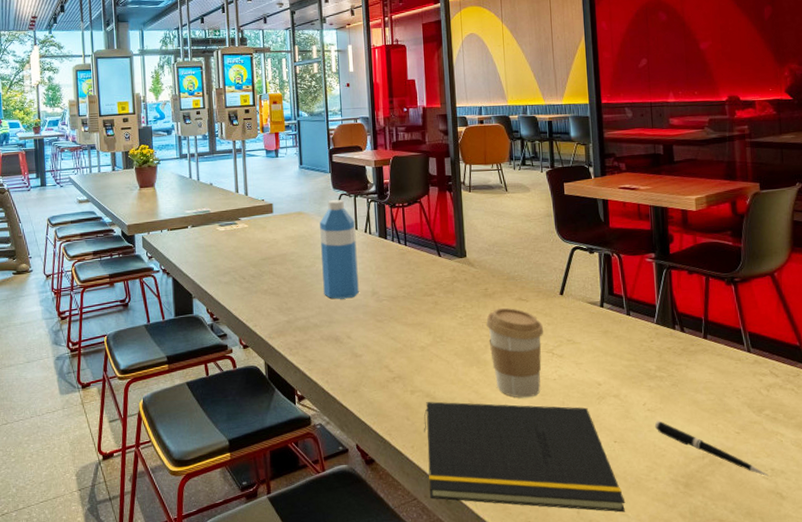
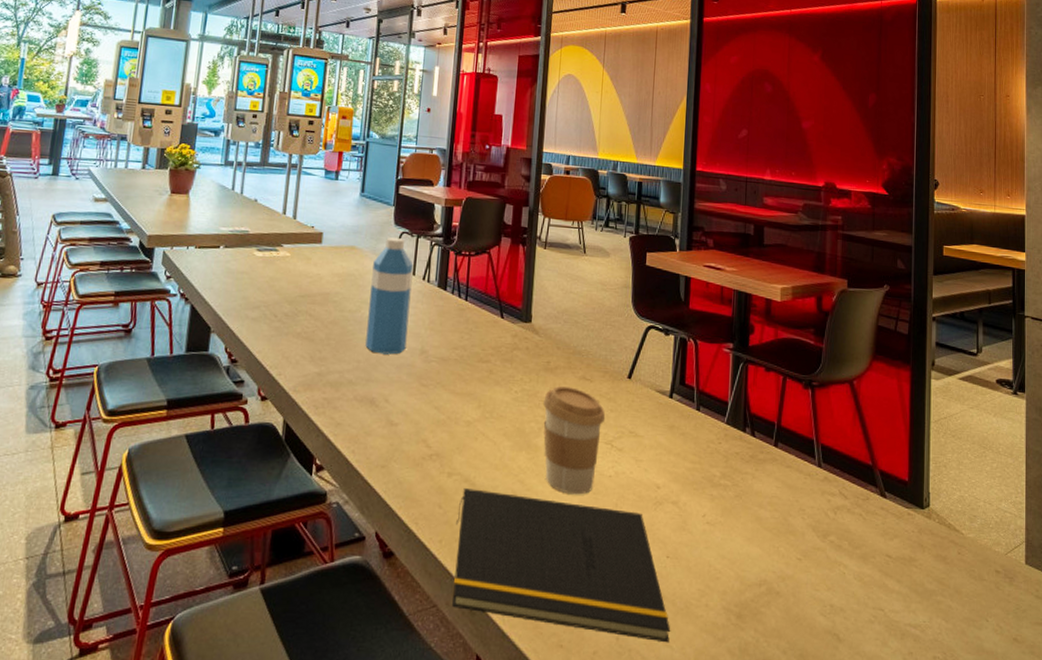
pen: present [654,420,769,477] -> none [712,536,827,614]

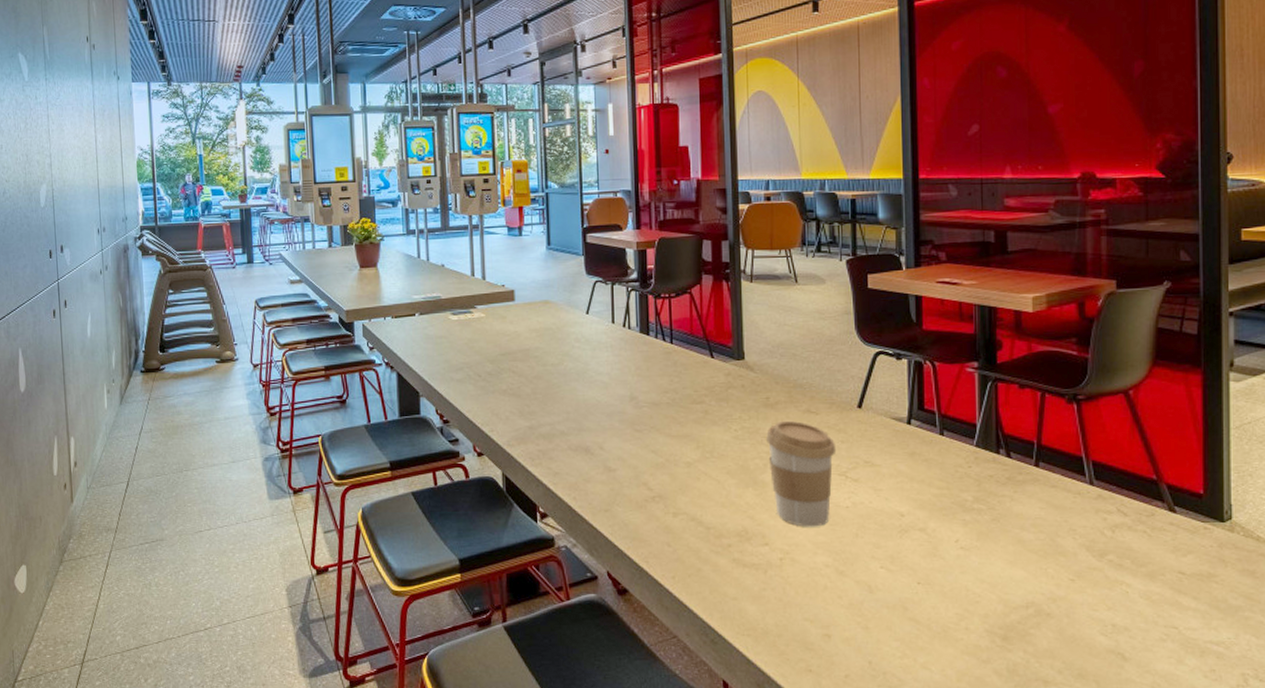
water bottle: present [365,237,414,355] -> none [570,287,615,404]
notepad: present [452,488,671,643] -> none [686,527,928,665]

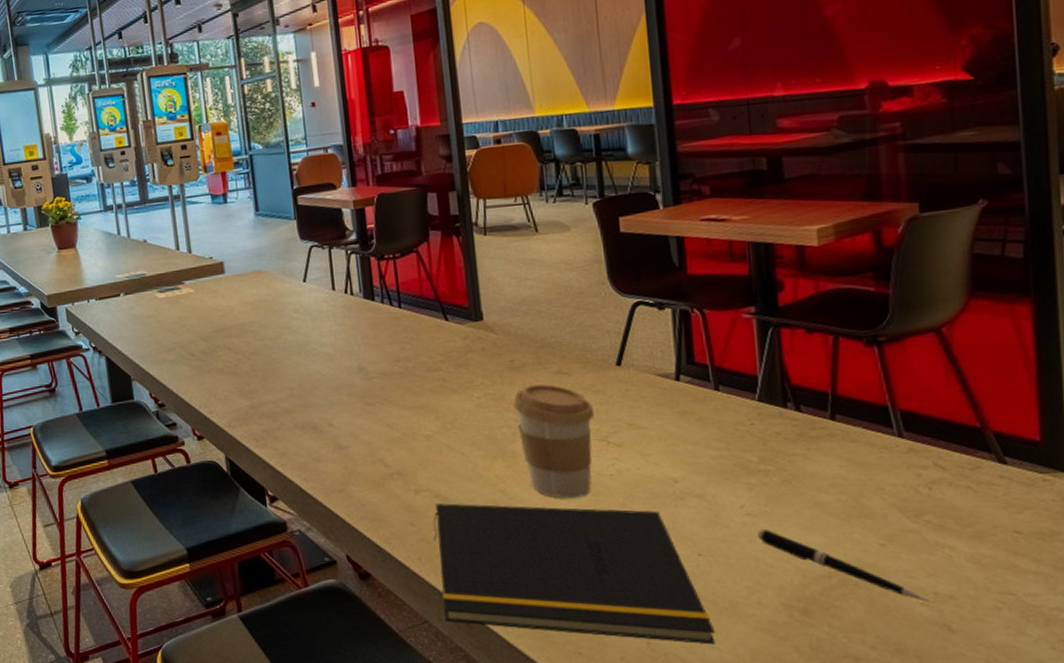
notepad: none [686,527,928,665] -> present [433,503,716,645]
pen: none [968,561,1109,634] -> present [756,528,930,603]

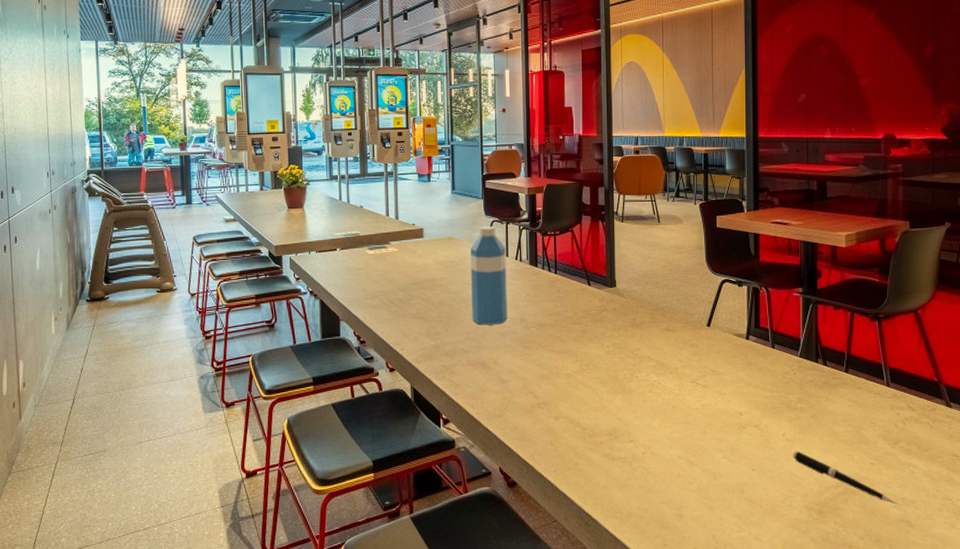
water bottle: none [285,253,341,378] -> present [470,226,508,325]
notepad: present [433,503,716,645] -> none [566,428,760,537]
coffee cup: present [513,383,595,499] -> none [633,337,690,426]

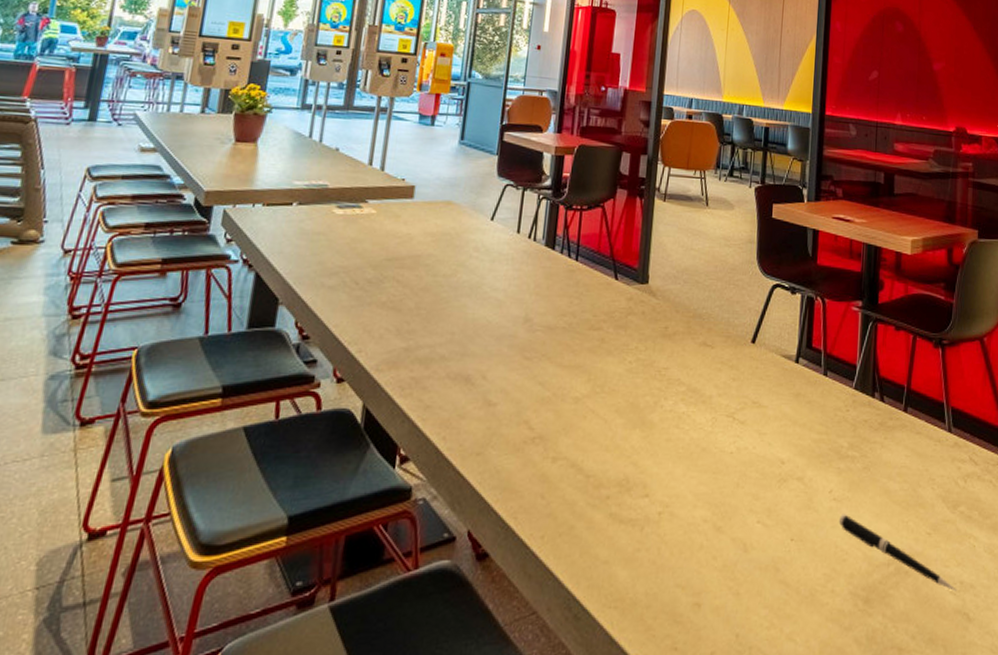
water bottle: present [470,226,508,325] -> none [461,191,518,324]

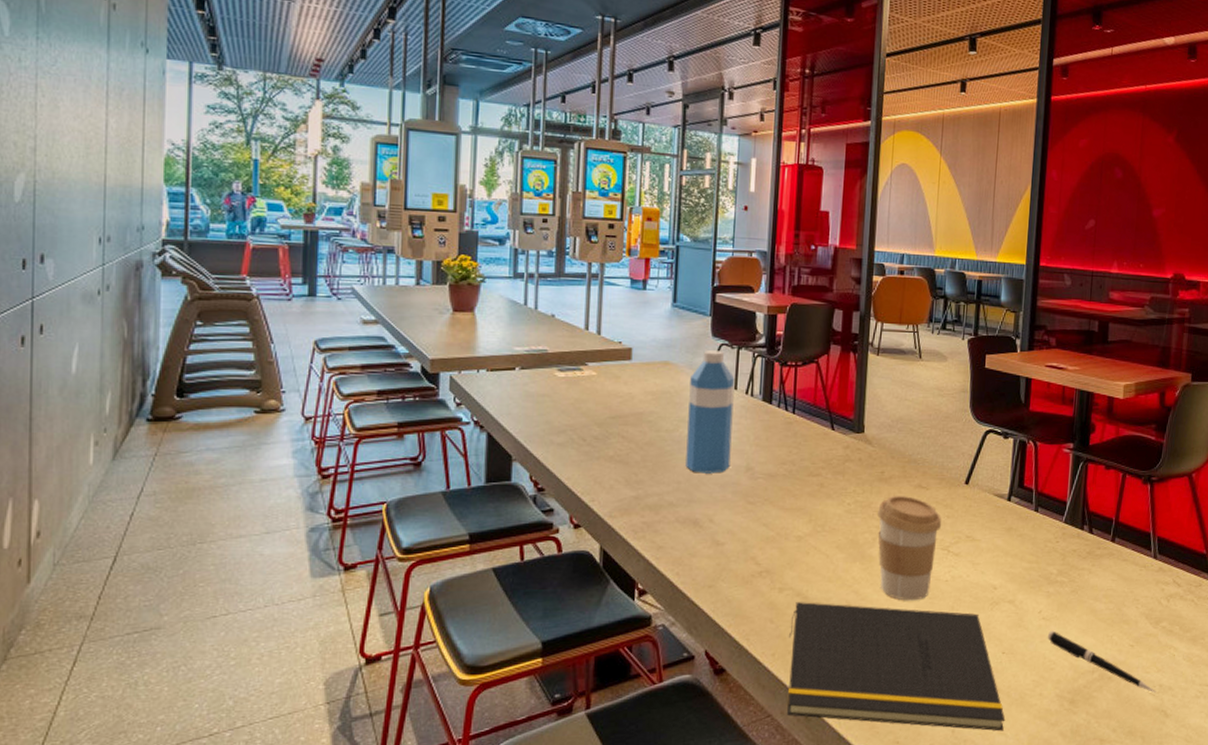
water bottle: none [461,191,518,324] -> present [685,350,735,474]
notepad: none [554,474,795,637] -> present [787,602,1006,731]
coffee cup: none [659,353,727,475] -> present [878,495,942,601]

